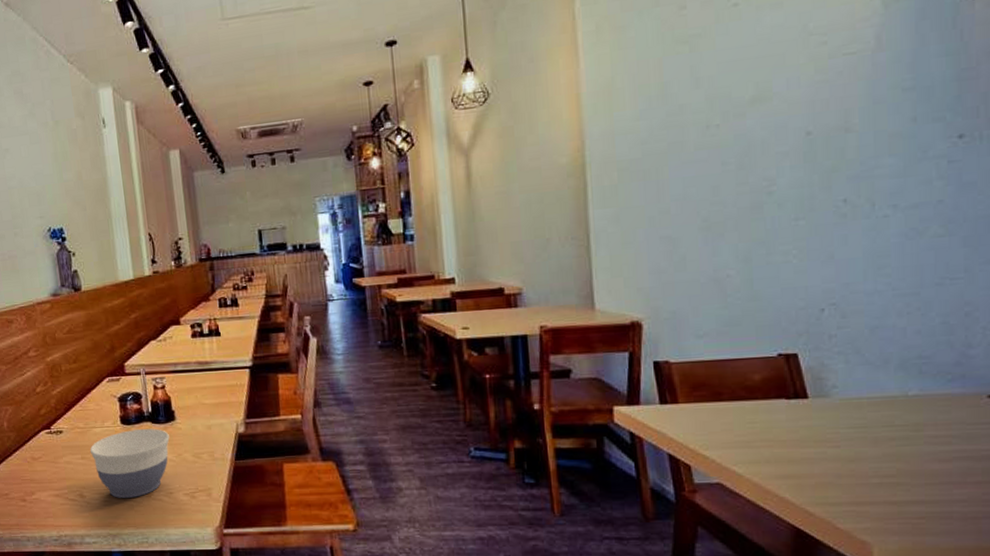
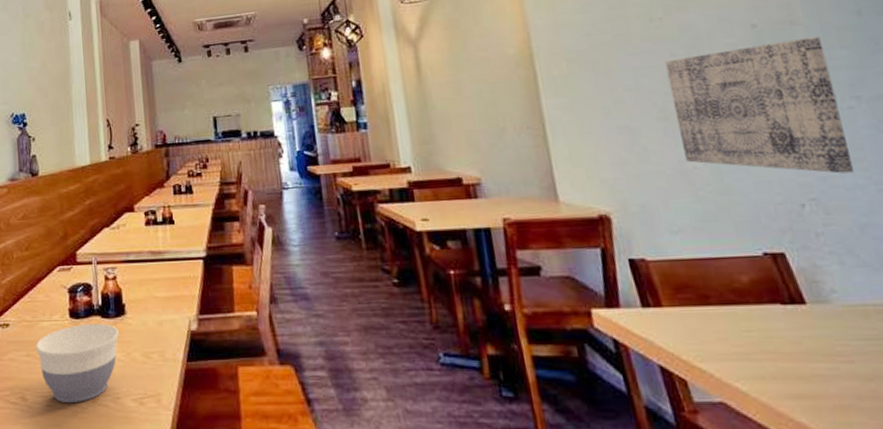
wall art: none [715,144,875,280] -> present [664,36,854,174]

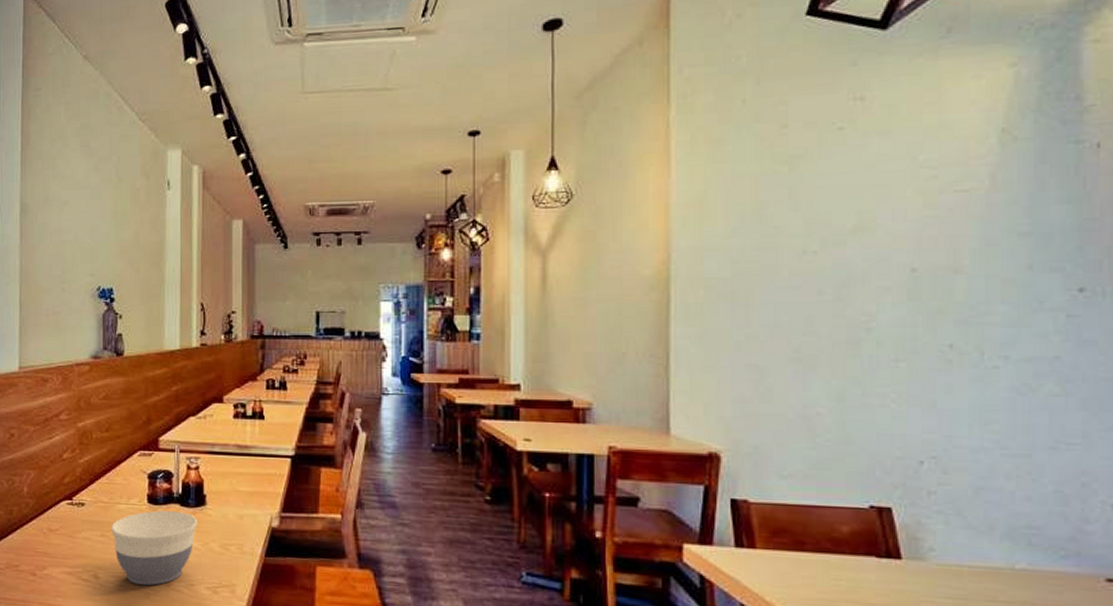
wall art: present [664,36,854,174] -> none [809,288,983,434]

